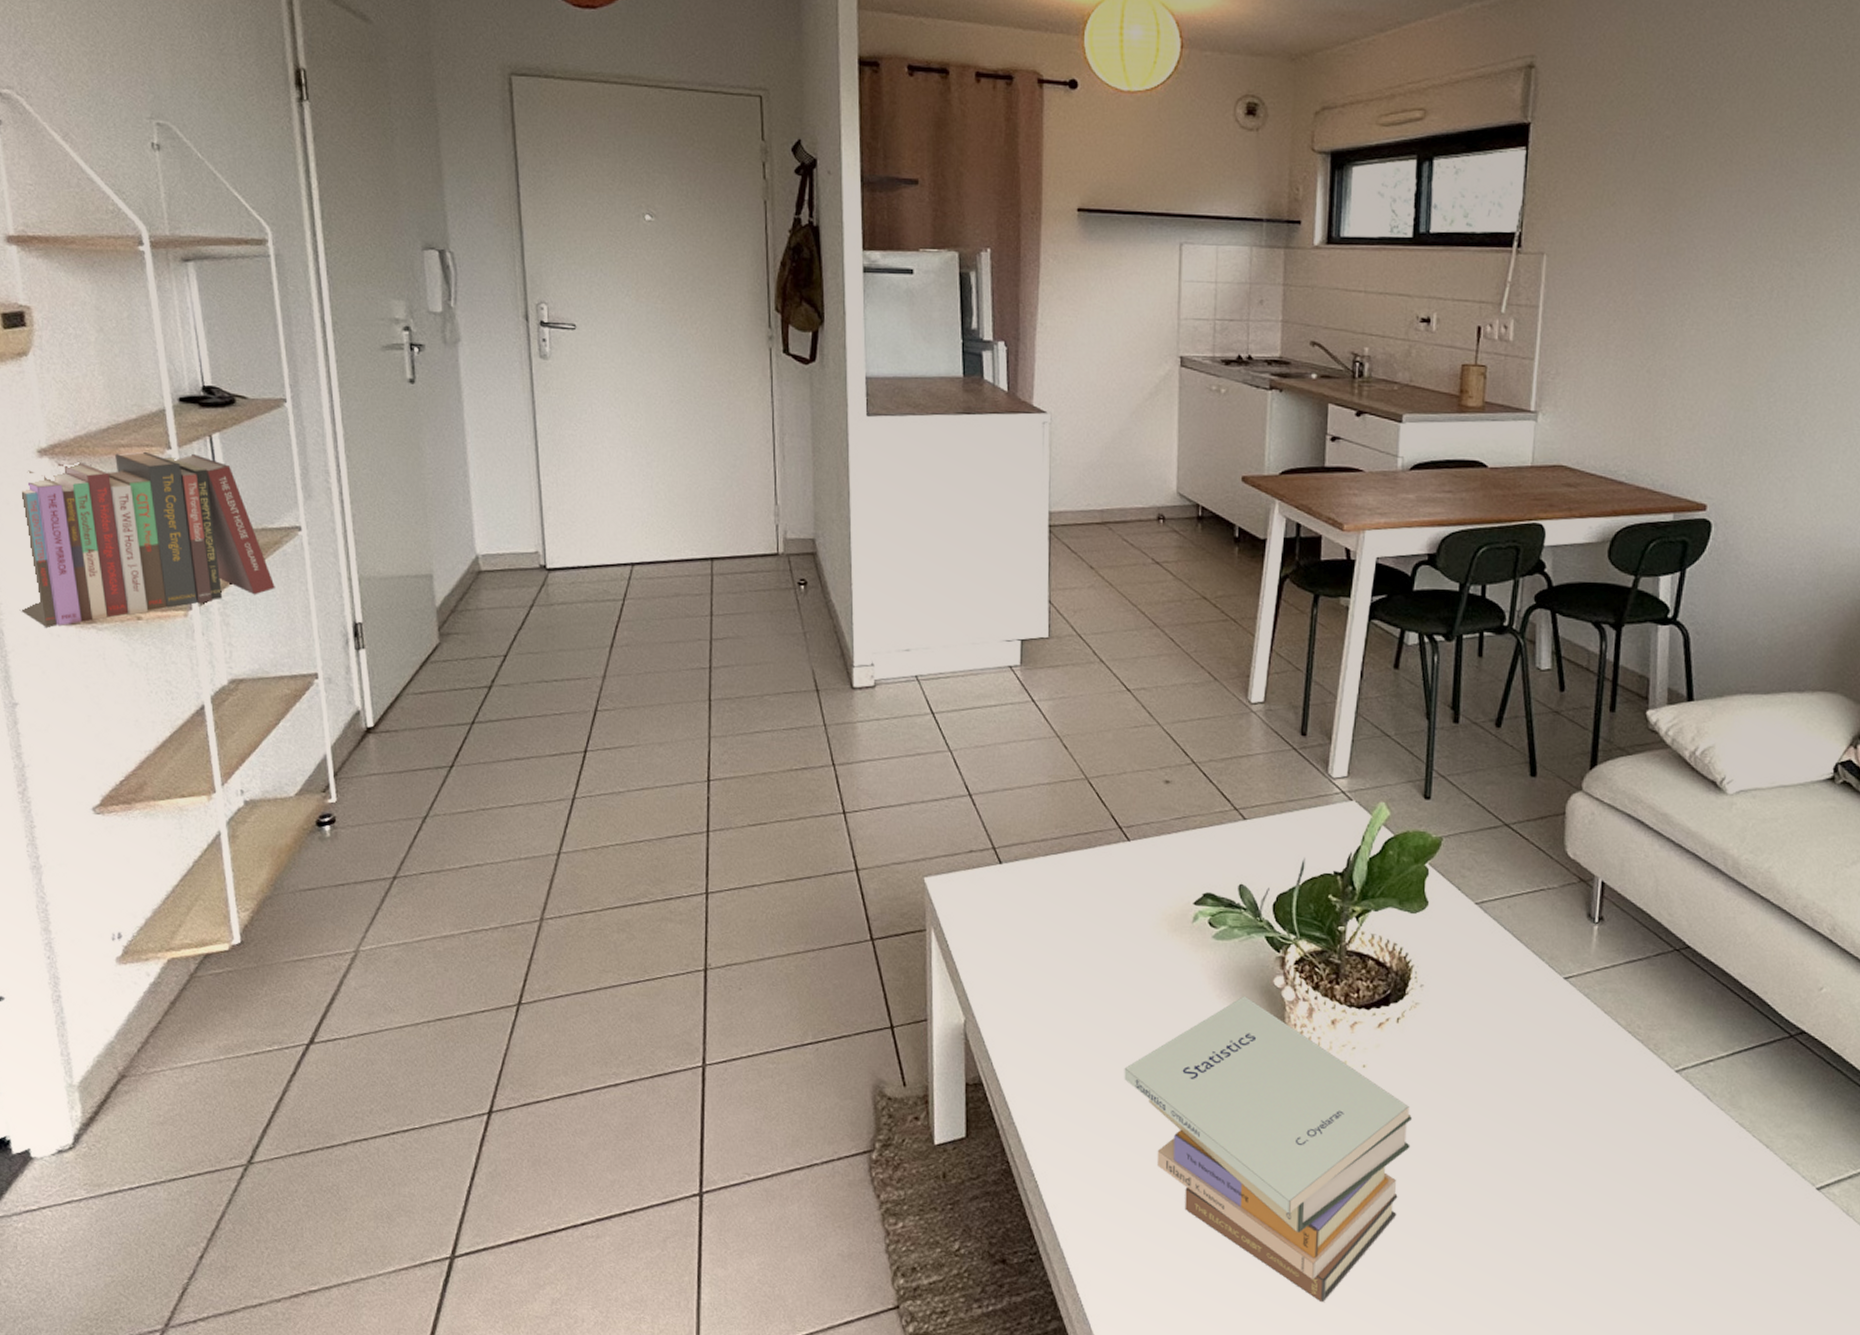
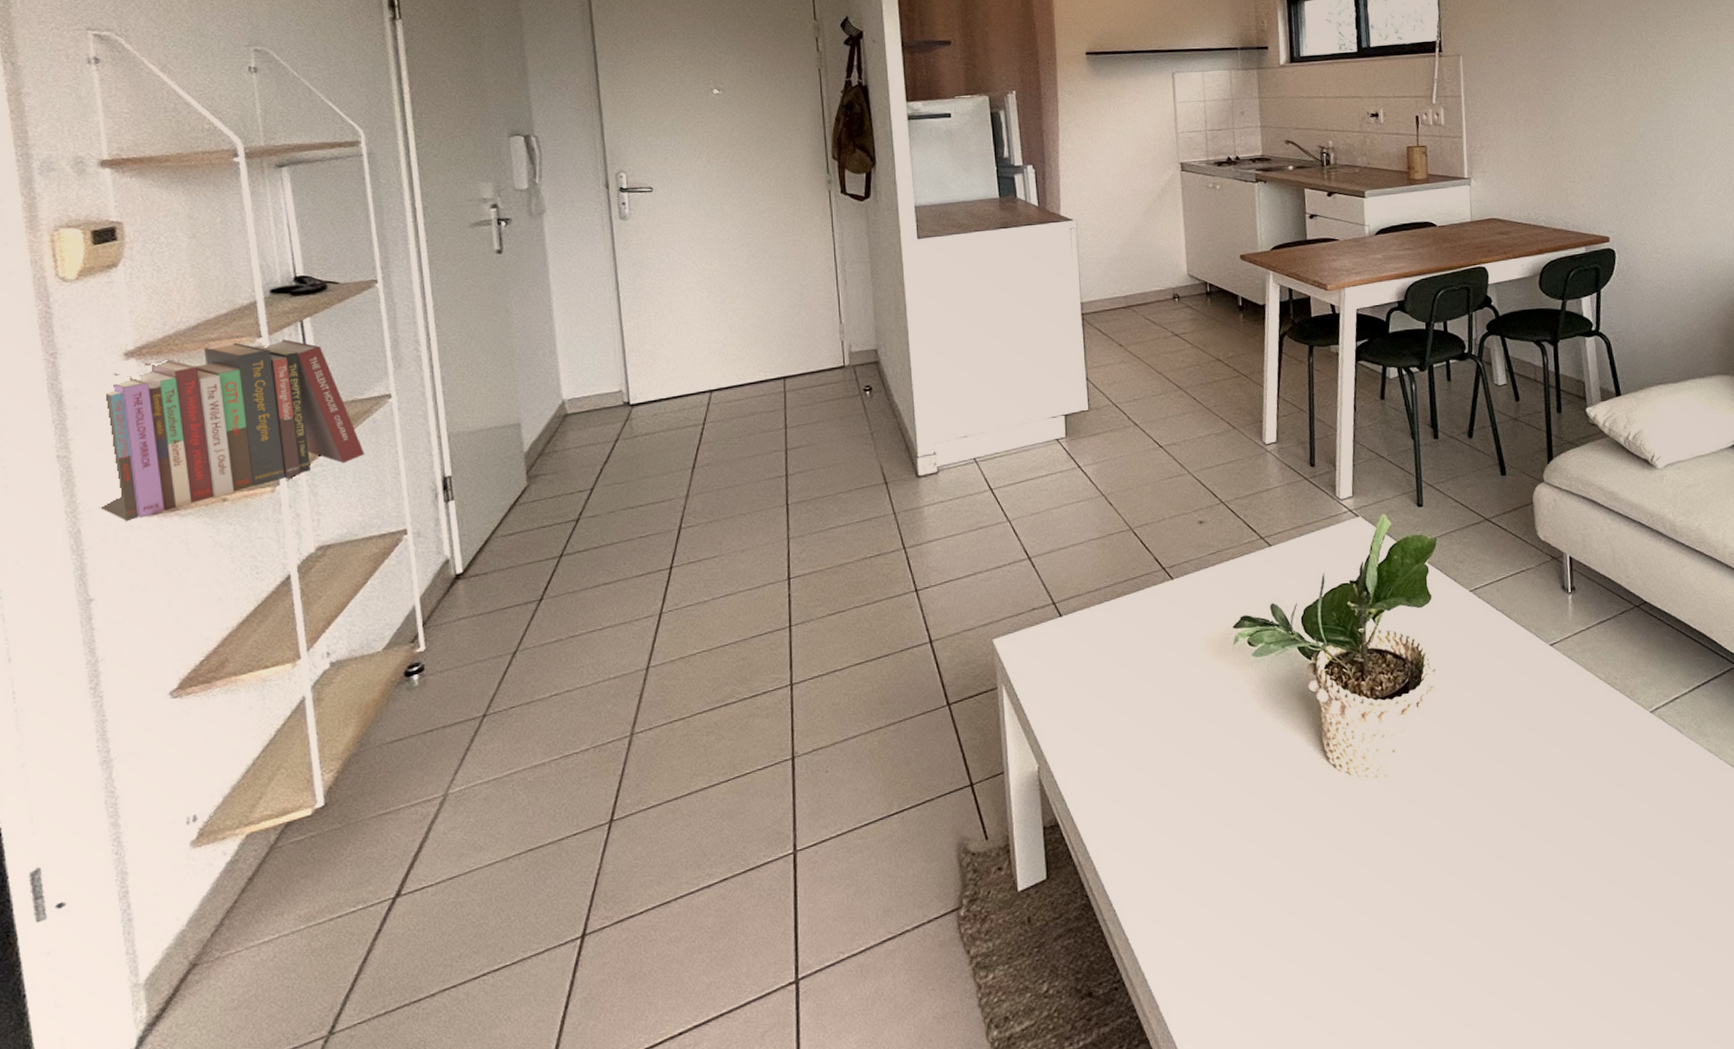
books: present [1124,996,1412,1302] -> none [1185,704,1441,978]

